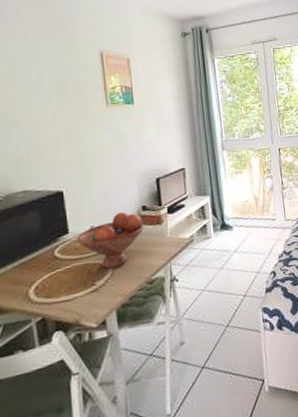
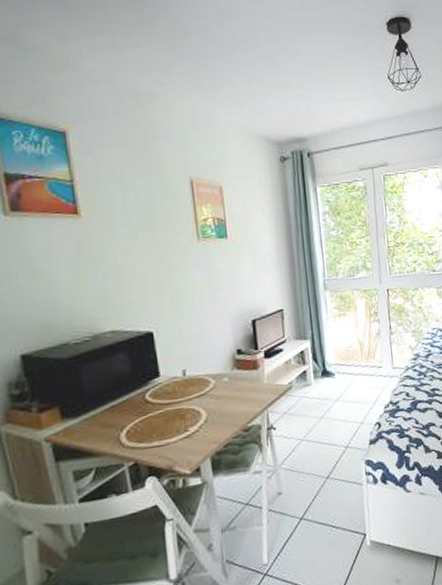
fruit bowl: present [76,211,145,269] -> none [167,355,240,415]

